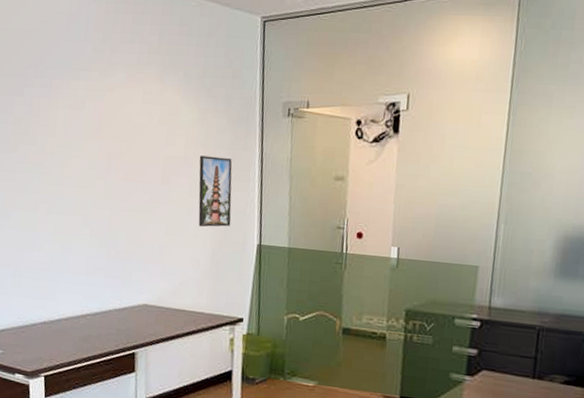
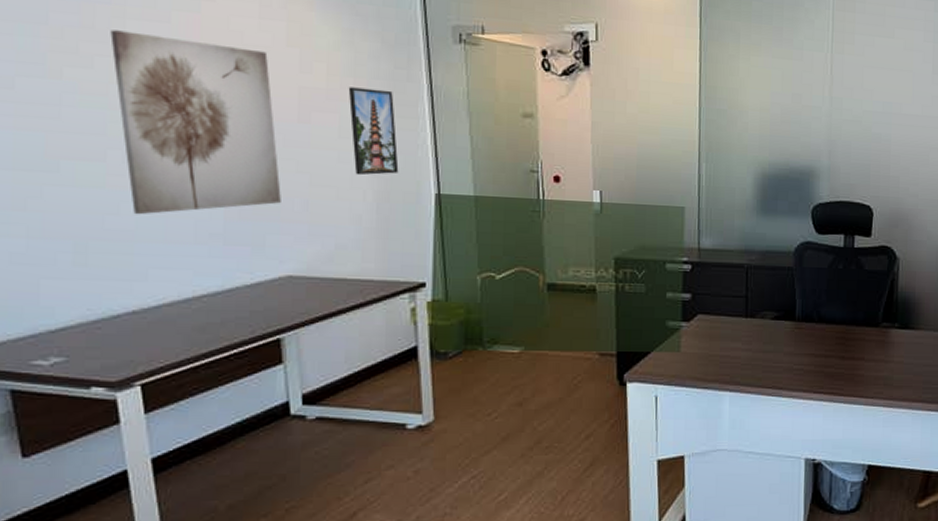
wall art: none [47,116,146,252] -> present [110,30,281,215]

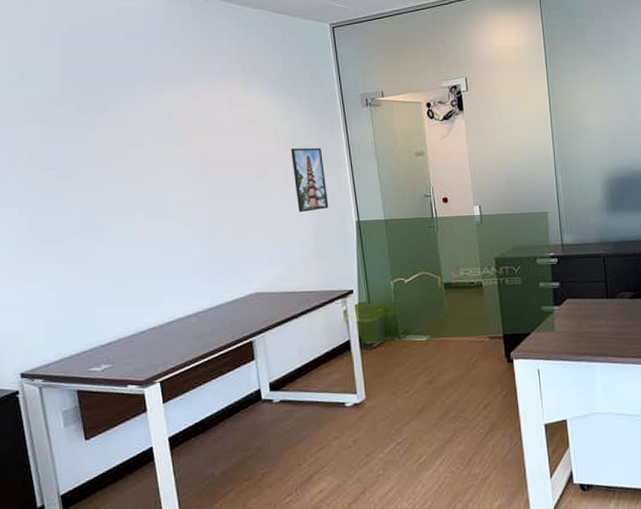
wall art: present [110,30,281,215] -> none [135,128,248,257]

